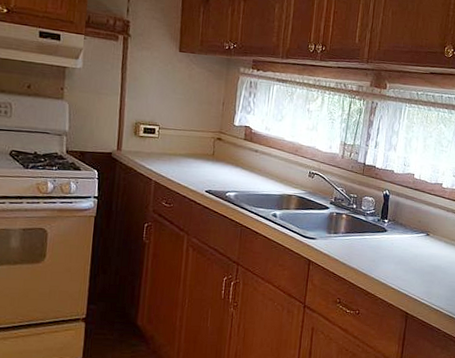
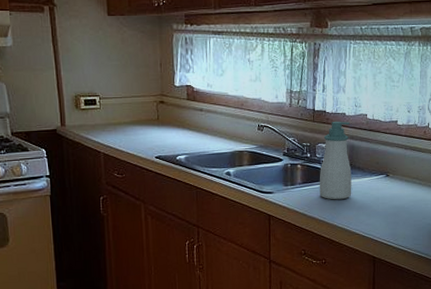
soap bottle: none [360,176,397,253] -> present [319,121,352,200]

